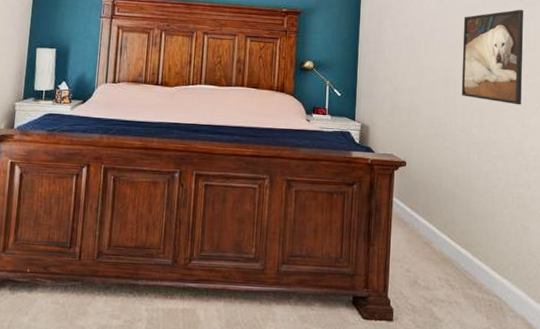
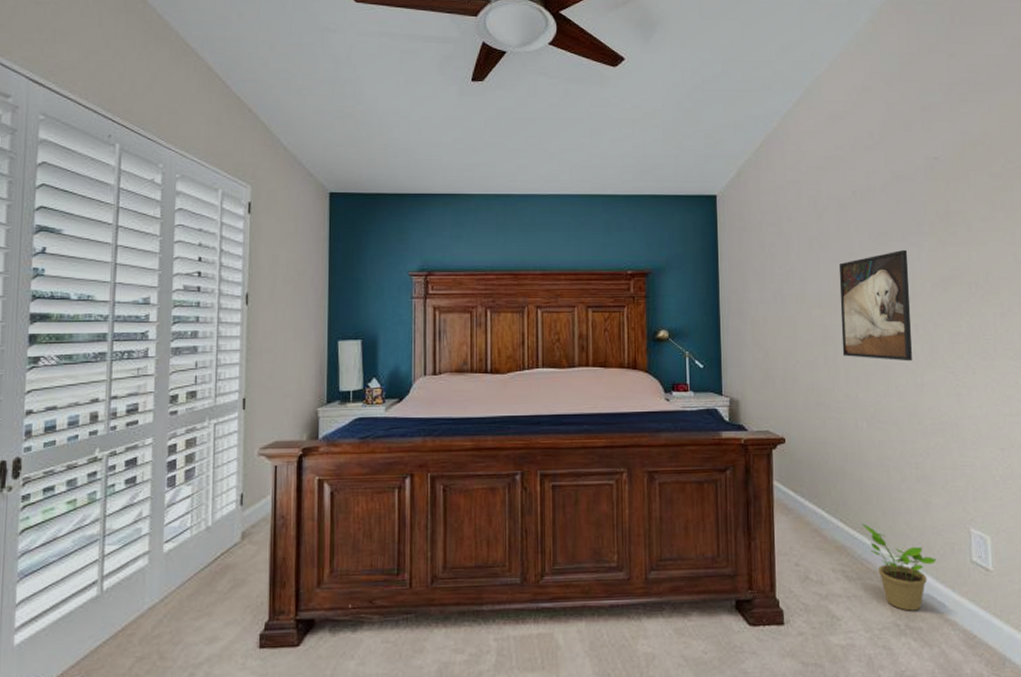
potted plant: none [466,240,530,320] -> present [861,523,937,611]

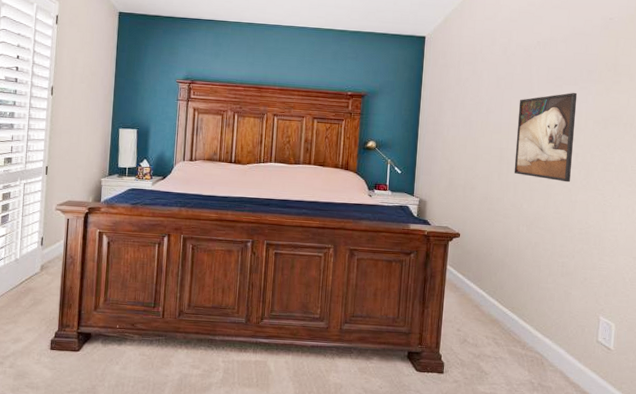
potted plant: present [861,523,937,611] -> none [513,304,569,374]

